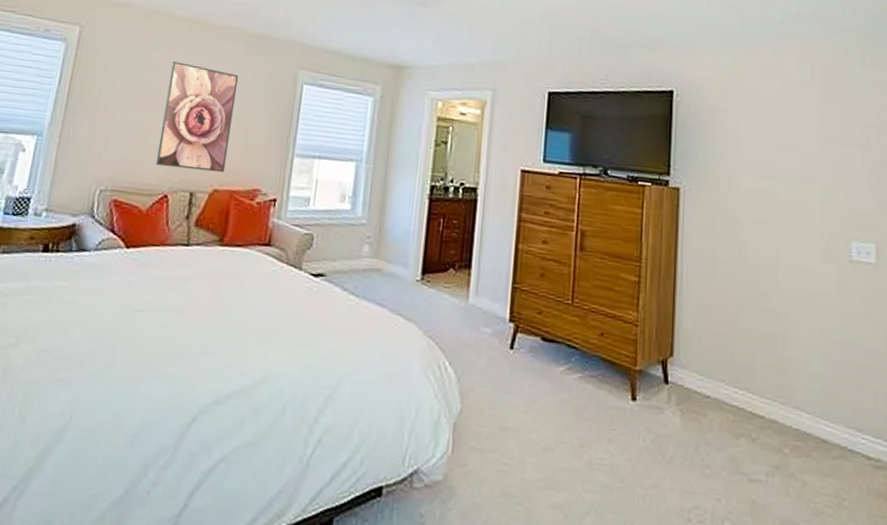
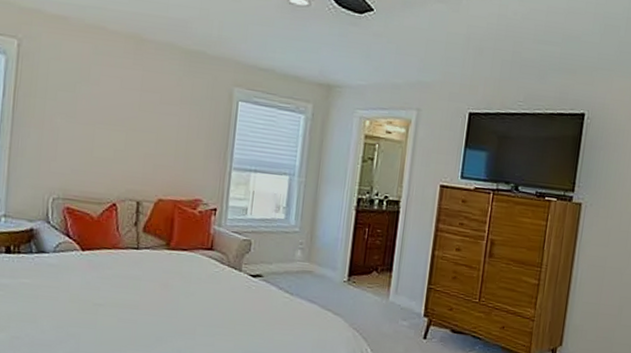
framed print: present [155,61,238,173] -> none [102,76,176,184]

